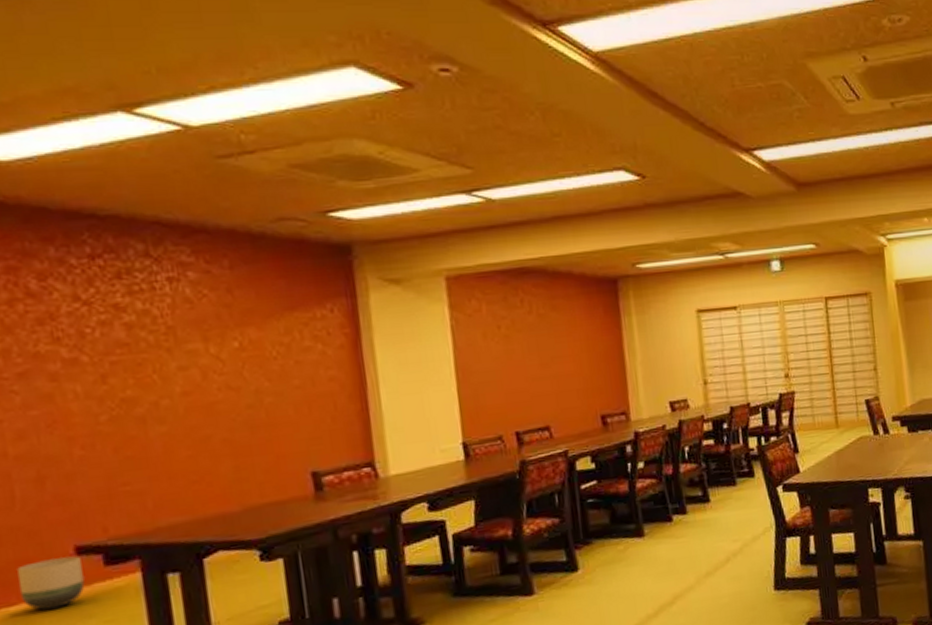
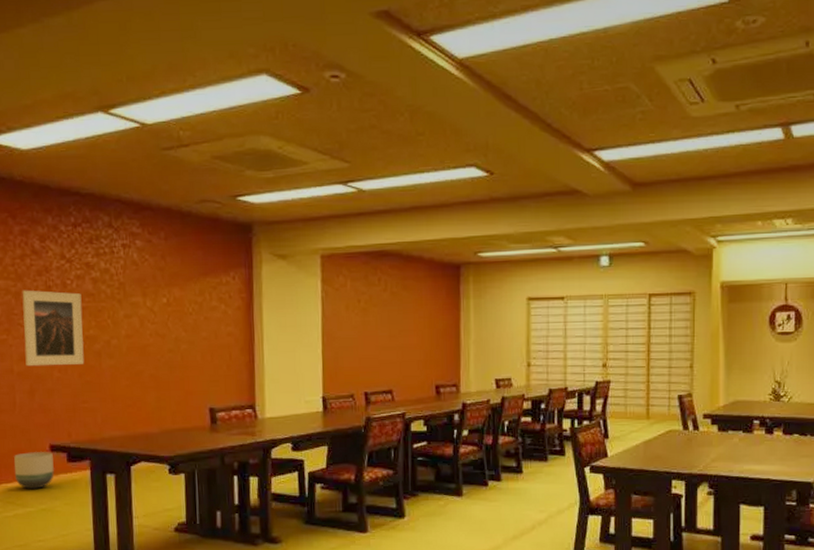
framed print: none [13,343,122,447] -> present [22,290,85,367]

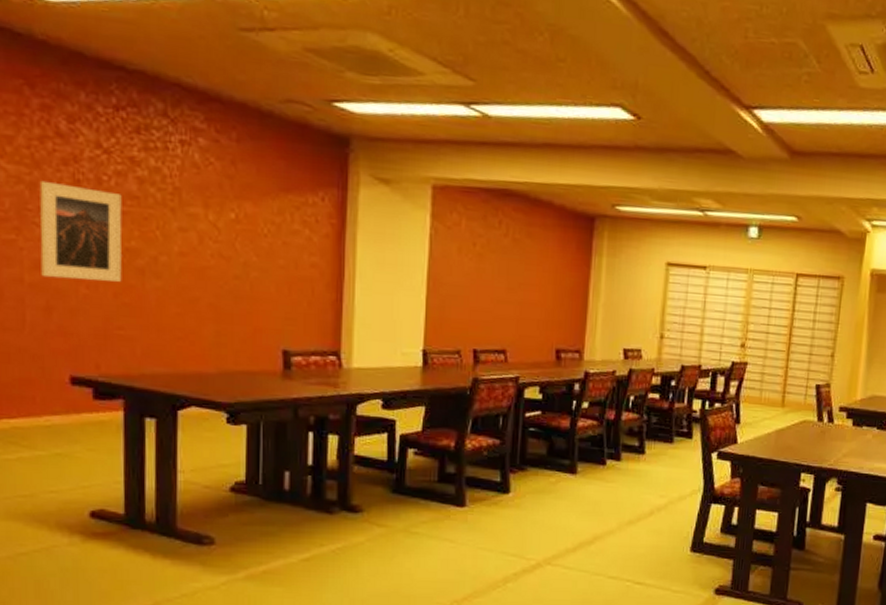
planter: present [14,452,54,489] -> none [19,383,75,429]

